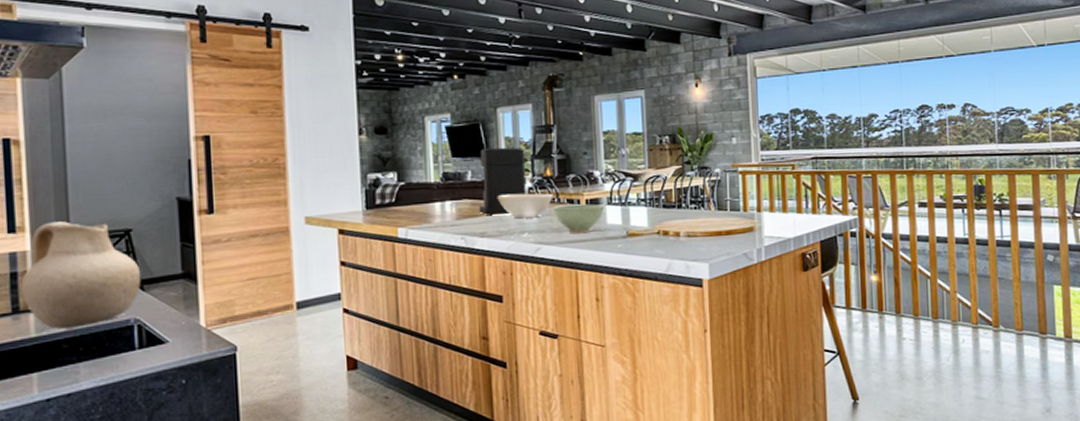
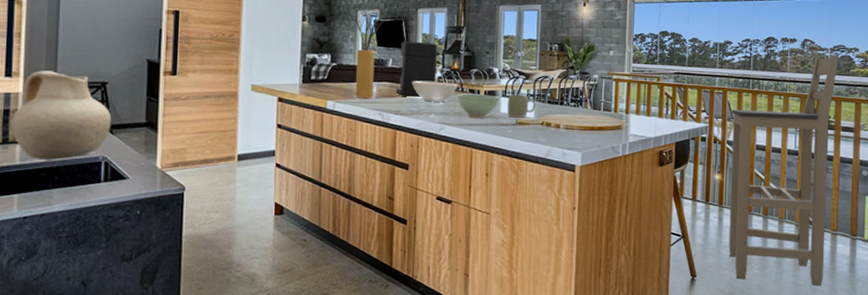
vase: none [422,113,458,222] -> present [355,10,385,99]
mug: none [614,200,649,229] -> present [507,94,536,118]
bar stool: none [884,118,1011,398] -> present [728,54,840,286]

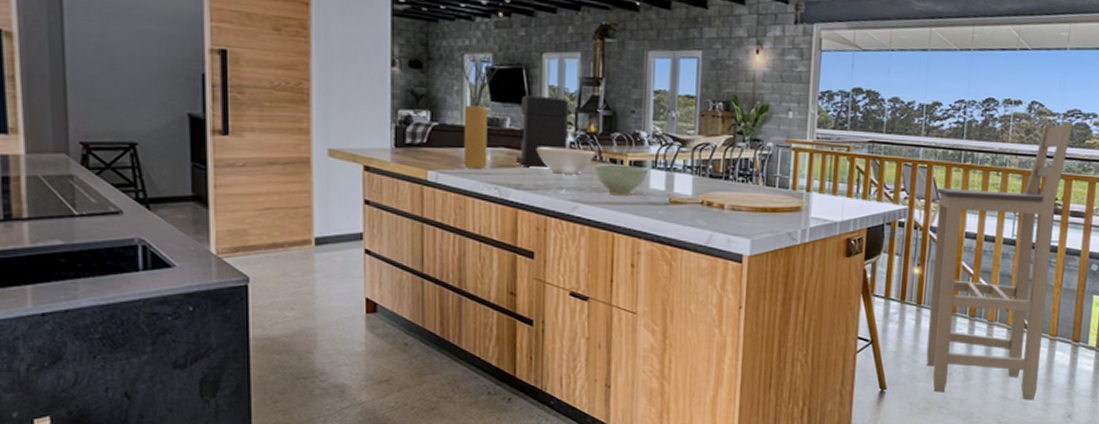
ceramic pitcher: present [11,70,112,160] -> none [13,126,147,242]
mug: present [507,94,536,118] -> none [657,166,694,196]

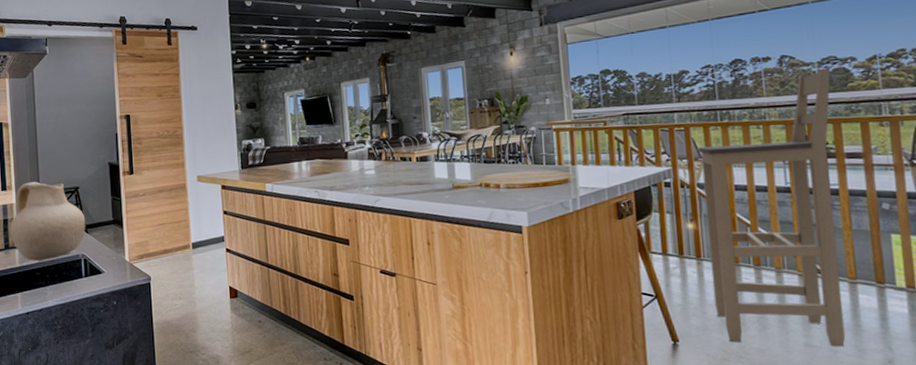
ceramic pitcher: none [13,126,147,242] -> present [10,182,86,261]
vase: present [461,53,500,169] -> none [283,89,310,178]
coffee maker: present [515,94,570,169] -> none [328,115,366,173]
bowl: present [536,146,596,175] -> none [343,152,389,175]
bowl: present [594,164,649,196] -> none [388,161,433,187]

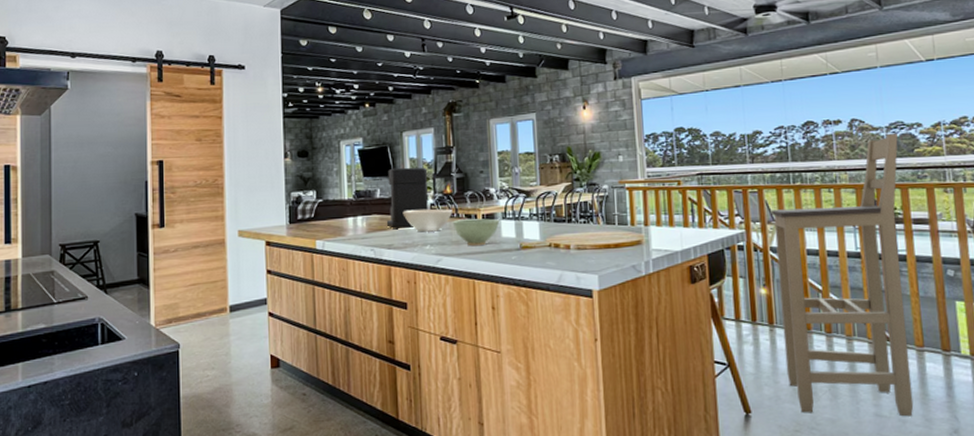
ceramic pitcher: present [10,182,86,261] -> none [13,234,105,325]
coffee maker: none [328,115,366,173] -> present [386,167,428,230]
bowl: none [343,152,389,175] -> present [402,209,453,232]
bowl: none [388,161,433,187] -> present [452,218,500,247]

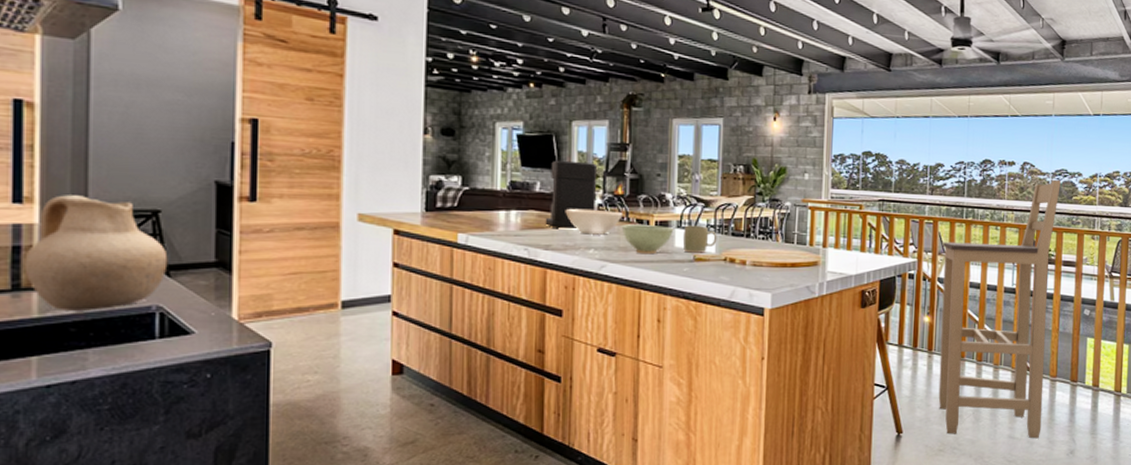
ceramic pitcher: none [13,234,105,325] -> present [24,195,168,311]
mug: none [508,215,541,242] -> present [682,225,717,253]

